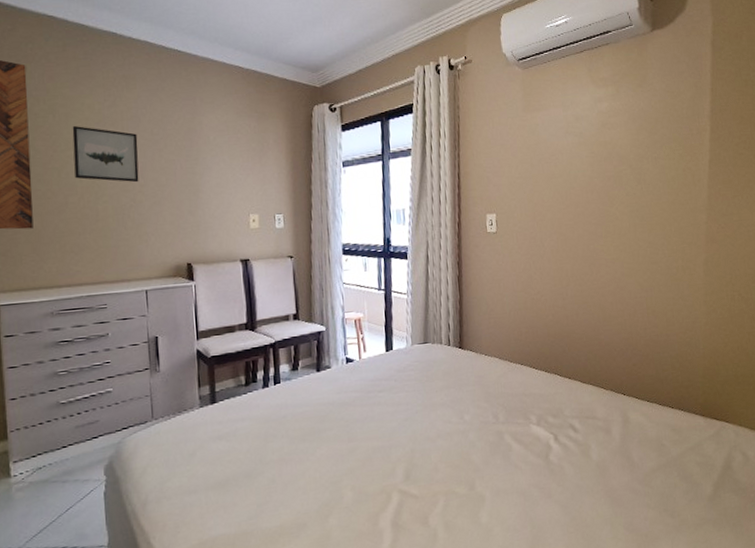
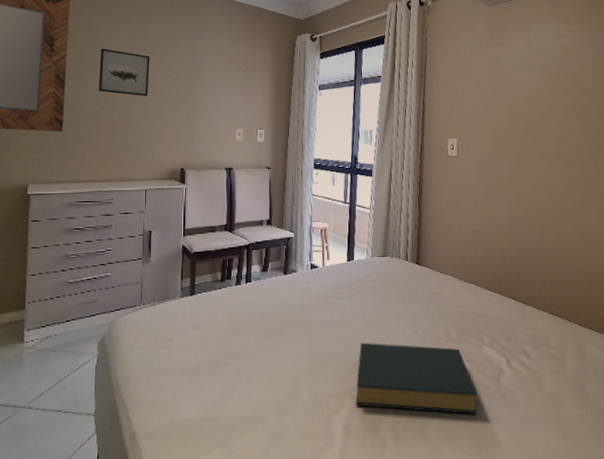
hardback book: none [403,430,528,500] -> present [355,342,478,415]

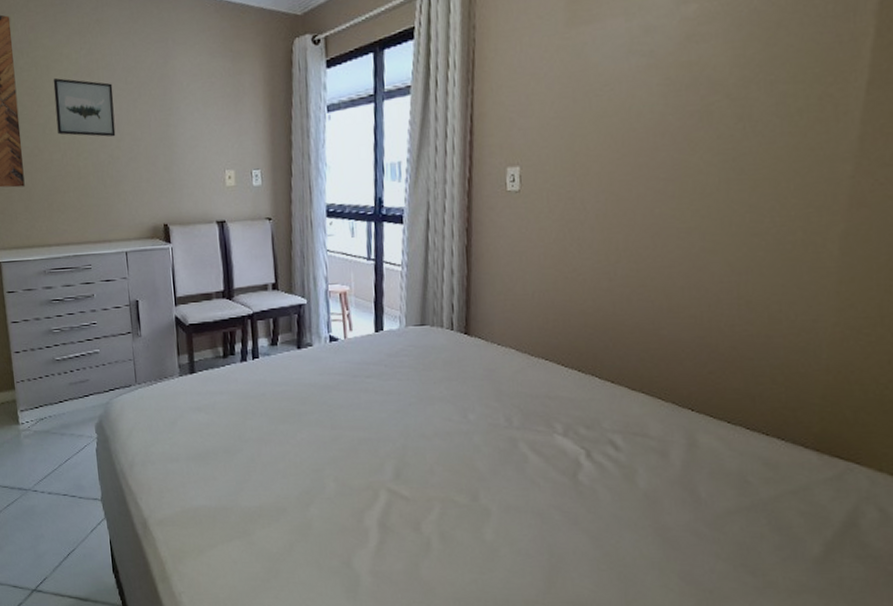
hardback book: present [355,342,478,415] -> none [392,428,547,516]

